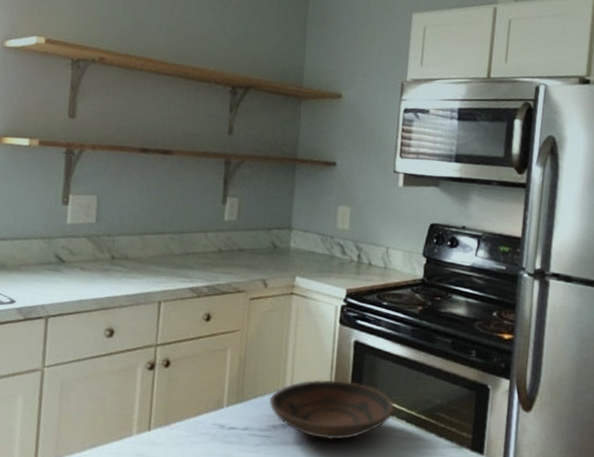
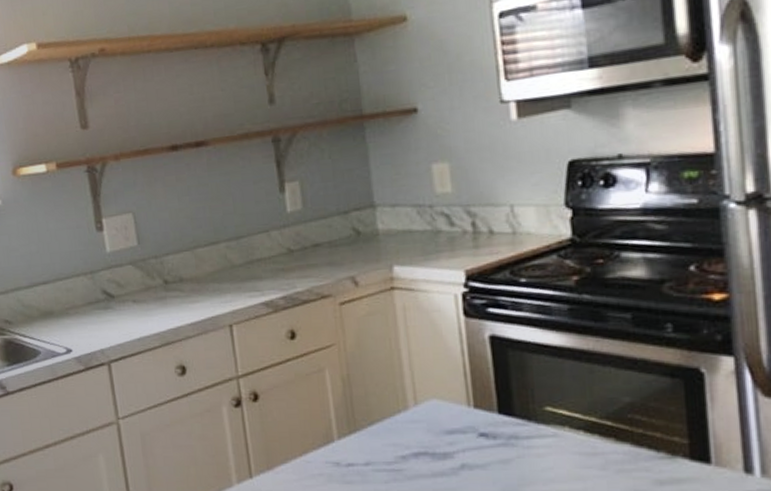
bowl: present [268,379,396,440] -> none [389,388,566,467]

